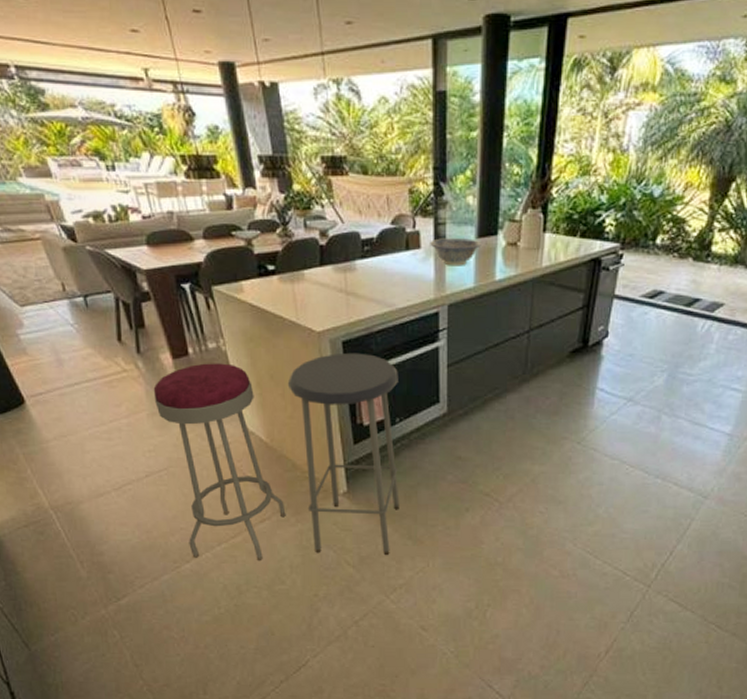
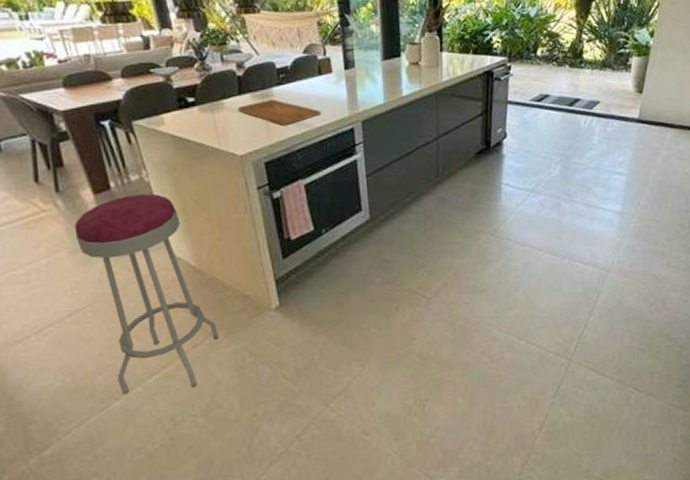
bar stool: present [287,352,400,555] -> none [213,171,332,371]
cutting board: none [318,274,405,304] -> present [237,99,322,126]
decorative bowl: present [430,238,482,266] -> none [340,61,387,87]

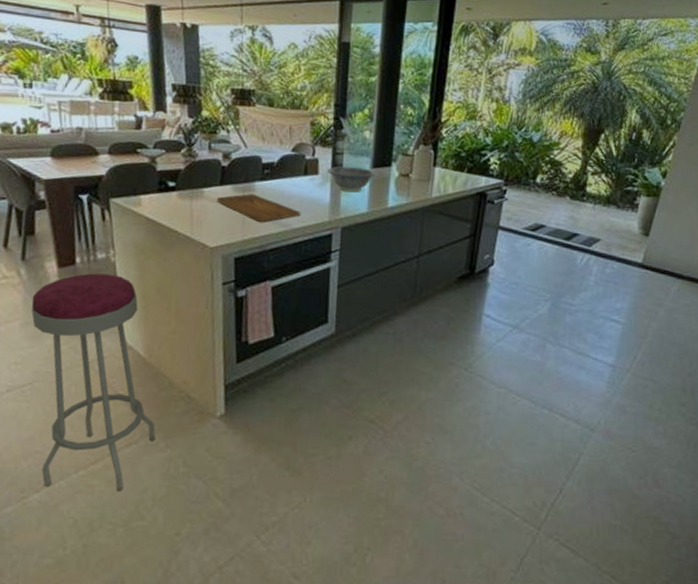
decorative bowl: none [340,61,387,87] -> present [327,166,376,193]

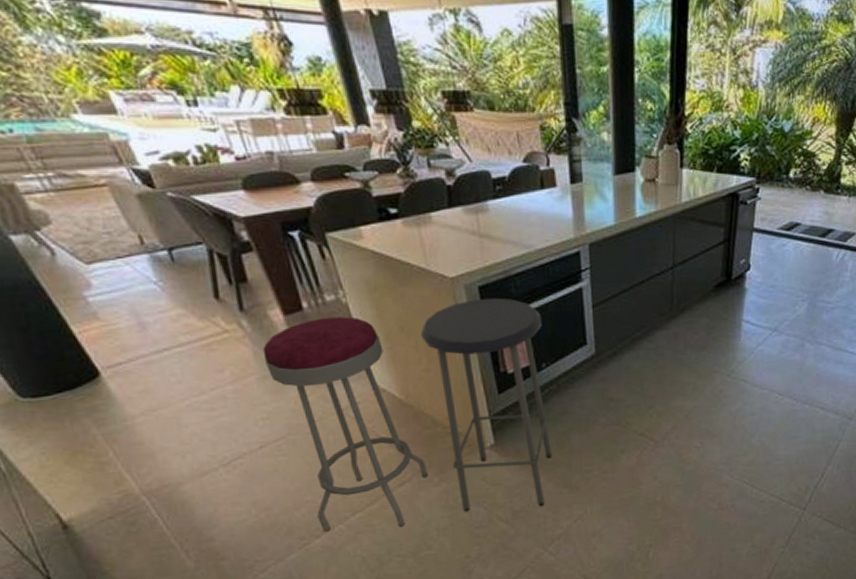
bar stool: none [174,269,288,487] -> present [420,297,552,511]
cutting board: present [216,194,301,223] -> none [447,215,544,246]
decorative bowl: present [327,166,376,193] -> none [566,175,619,204]

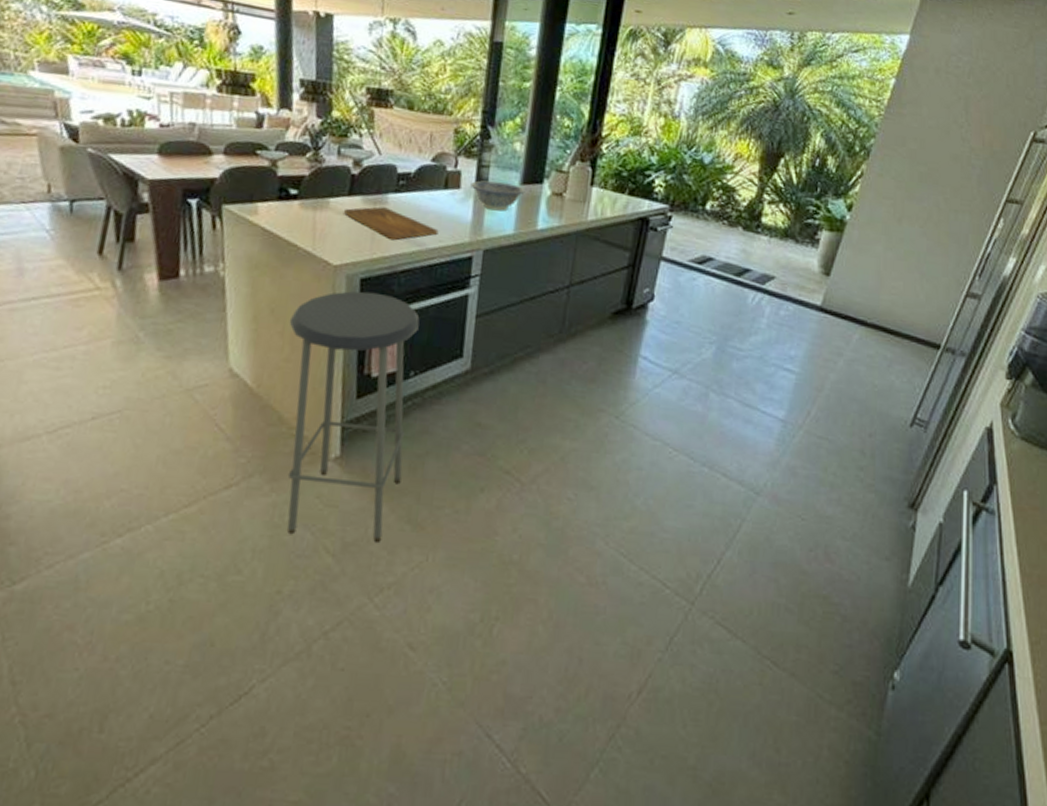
bar stool: present [262,316,428,532] -> none [125,288,260,540]
cutting board: none [447,215,544,246] -> present [343,206,439,241]
decorative bowl: none [566,175,619,204] -> present [470,180,525,211]

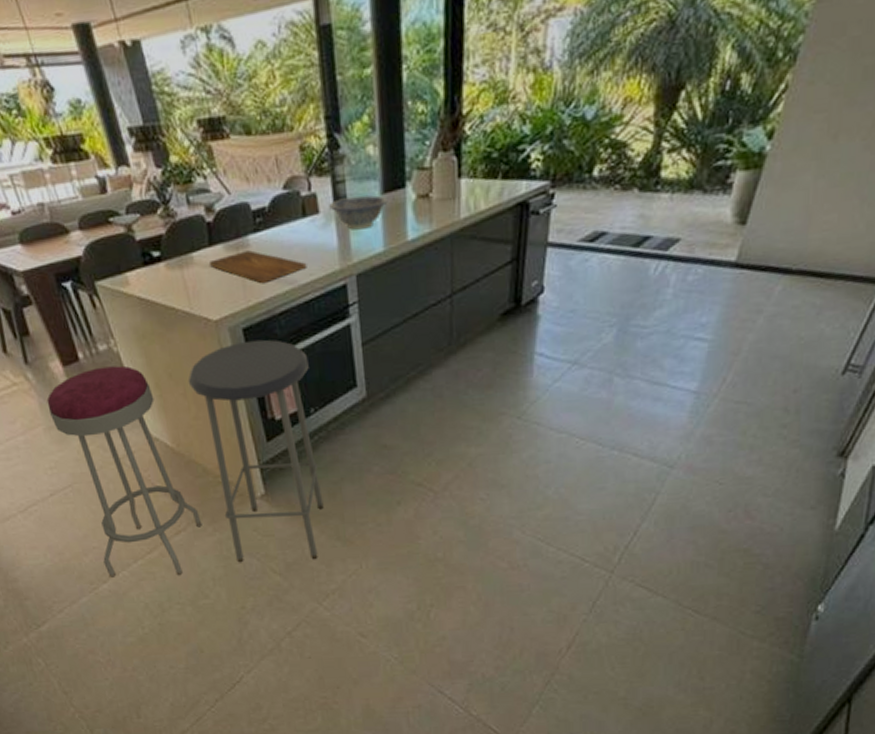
bar stool: none [125,288,260,540] -> present [46,365,202,577]

